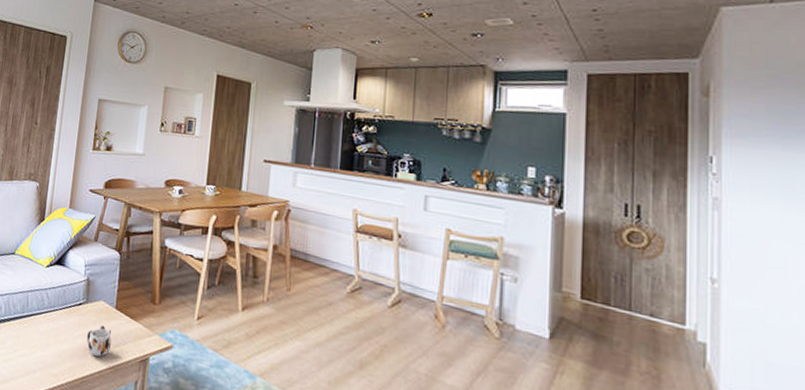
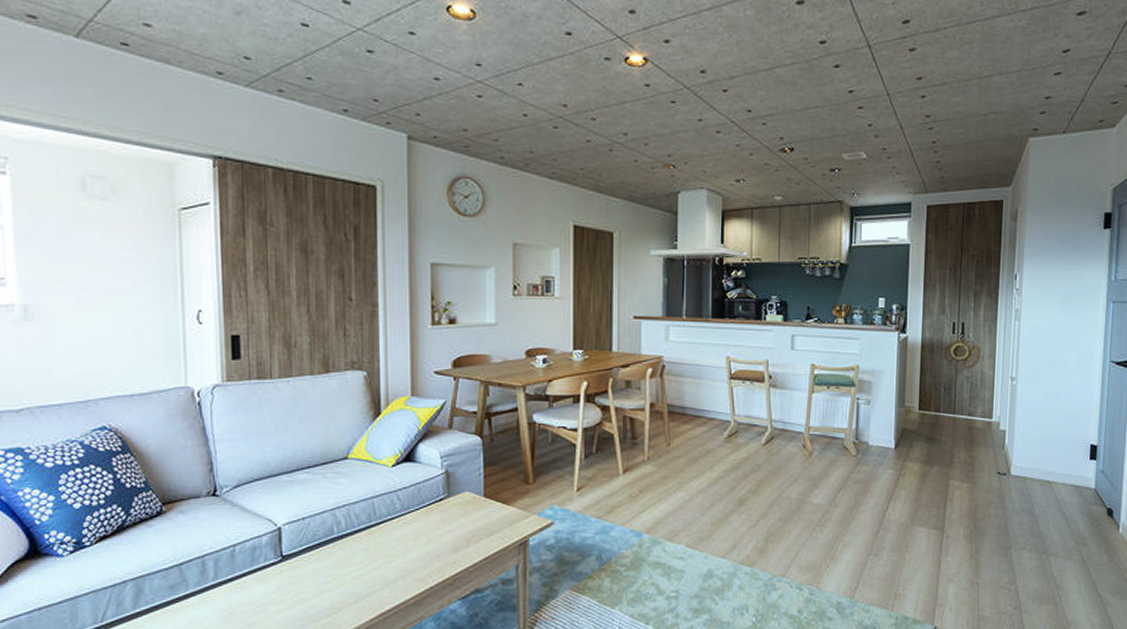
mug: present [87,325,112,357] -> none [454,516,483,551]

